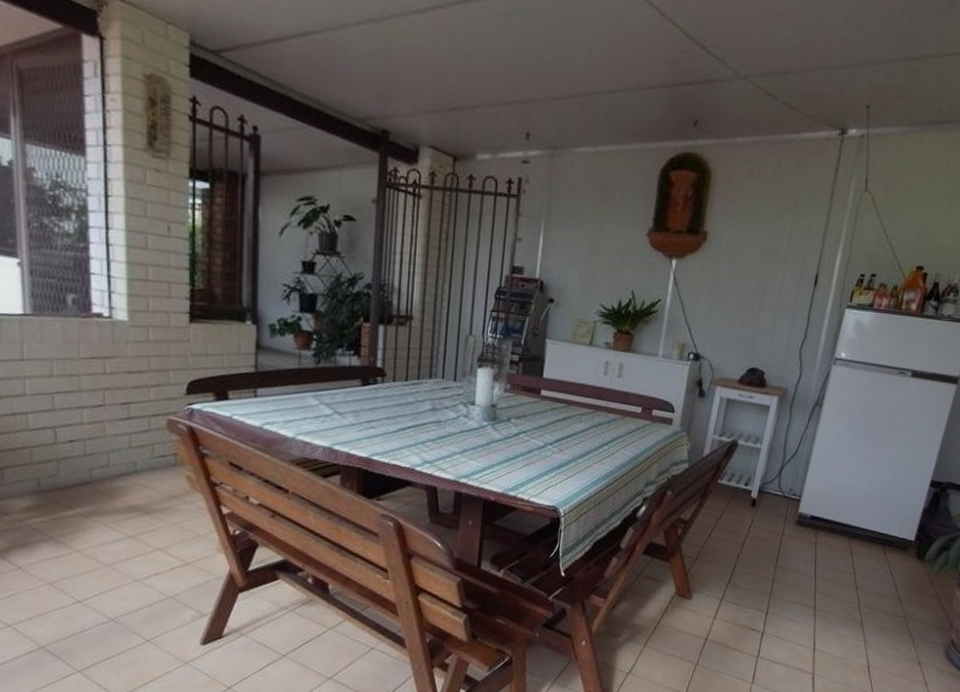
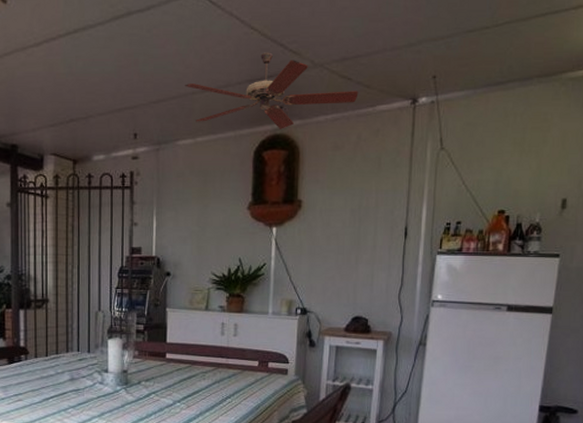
ceiling fan: none [590,54,784,148] -> present [185,52,359,129]

